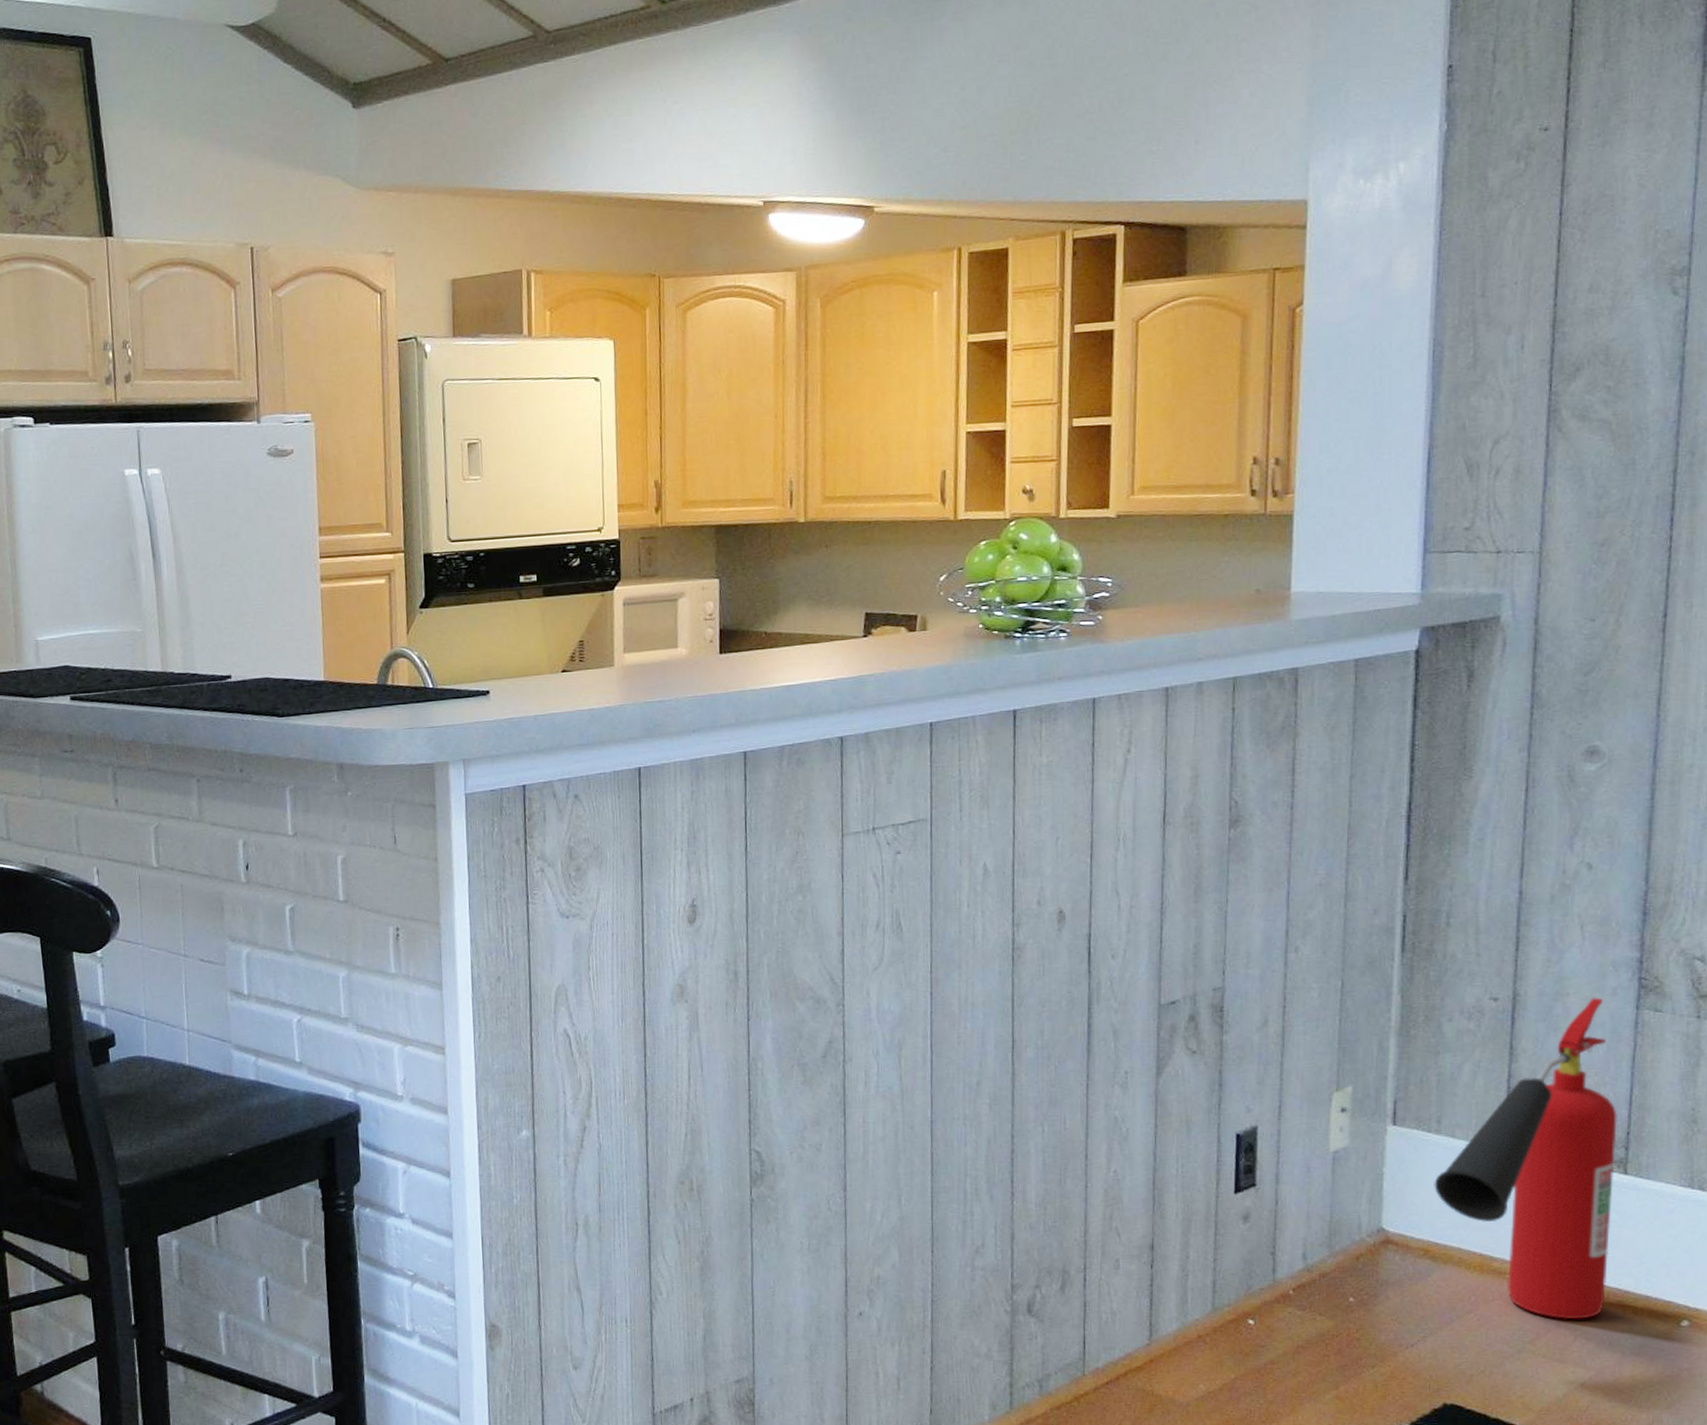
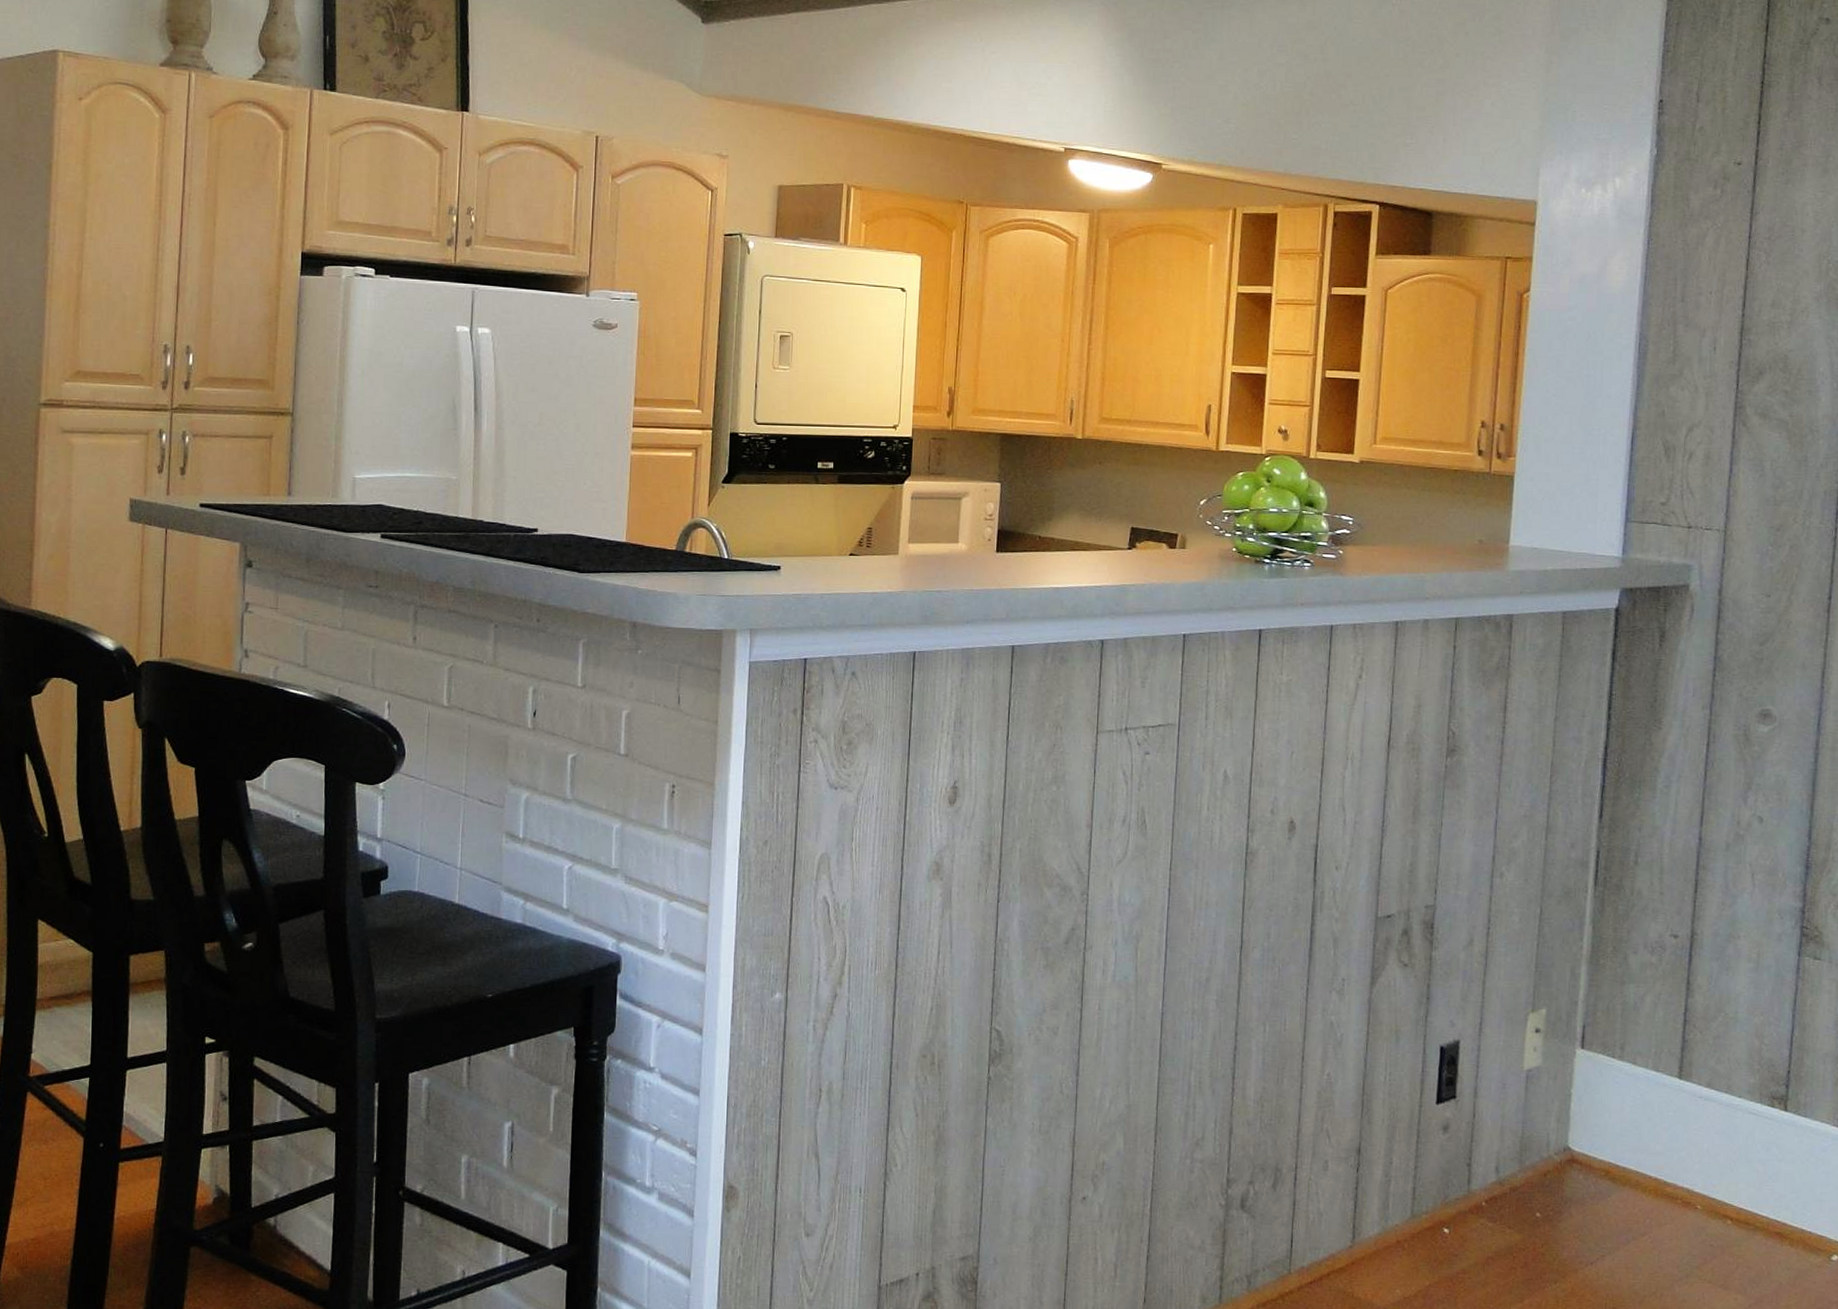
fire extinguisher: present [1434,996,1617,1320] -> none [1616,940,1780,1248]

